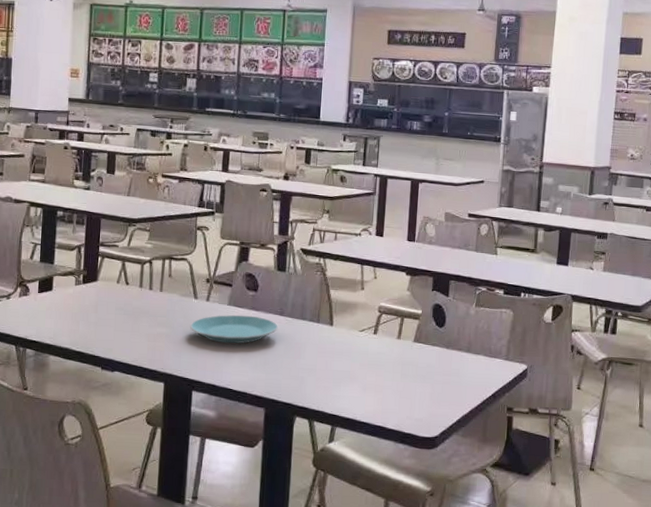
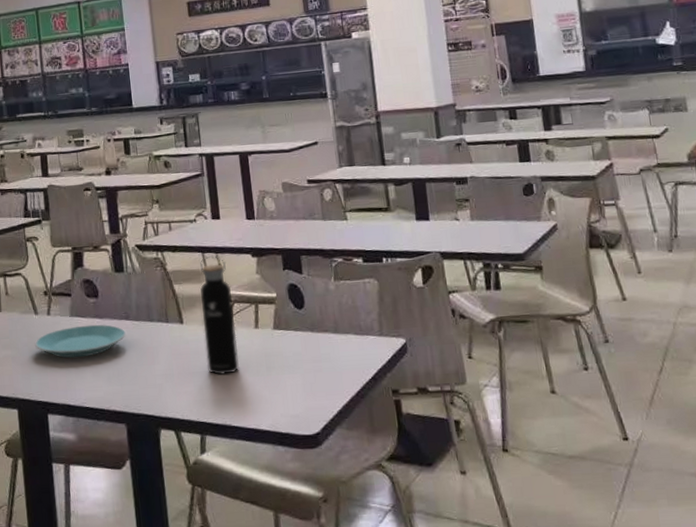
water bottle: none [348,269,382,376] -> present [200,256,239,375]

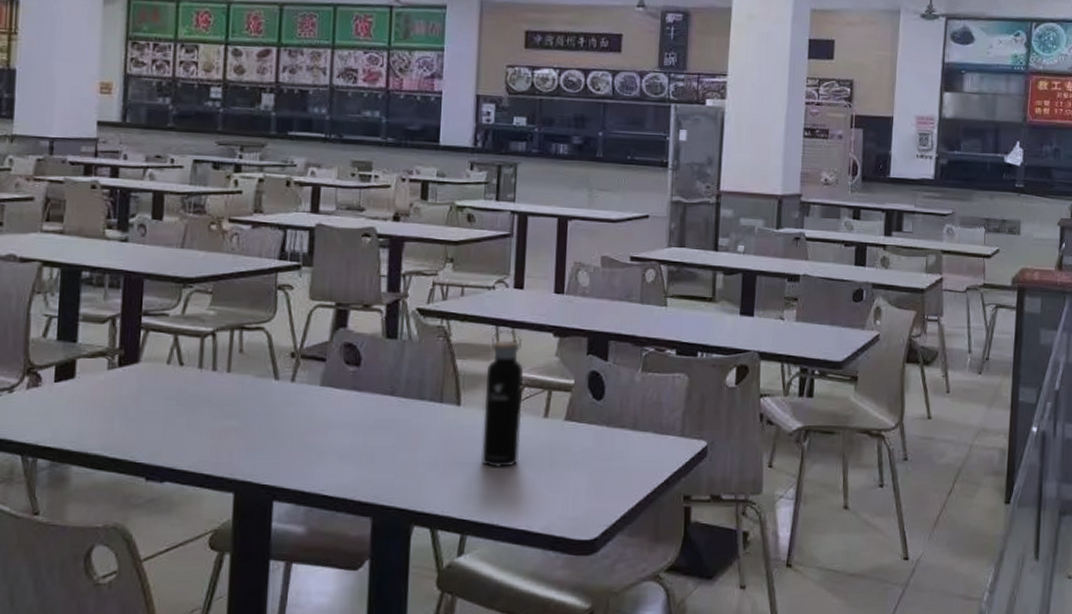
plate: present [34,324,127,359] -> none [268,398,389,436]

